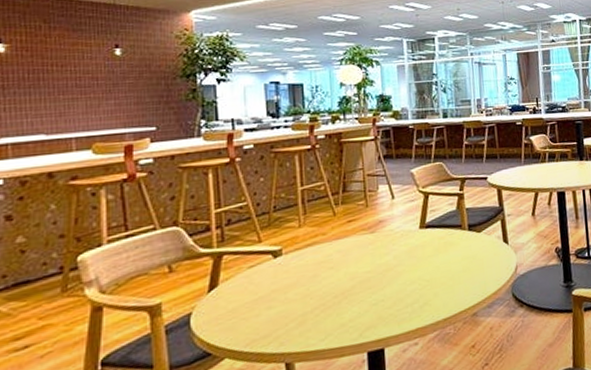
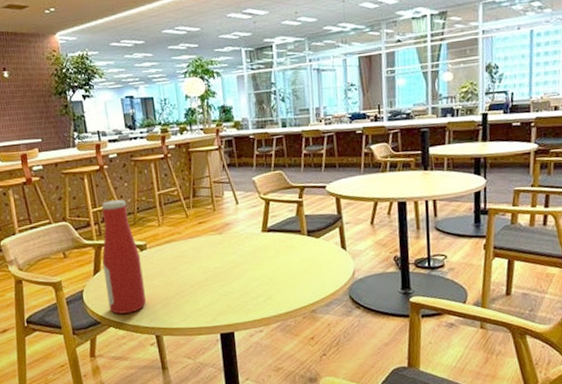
bottle: none [222,197,277,341] -> present [101,199,147,314]

